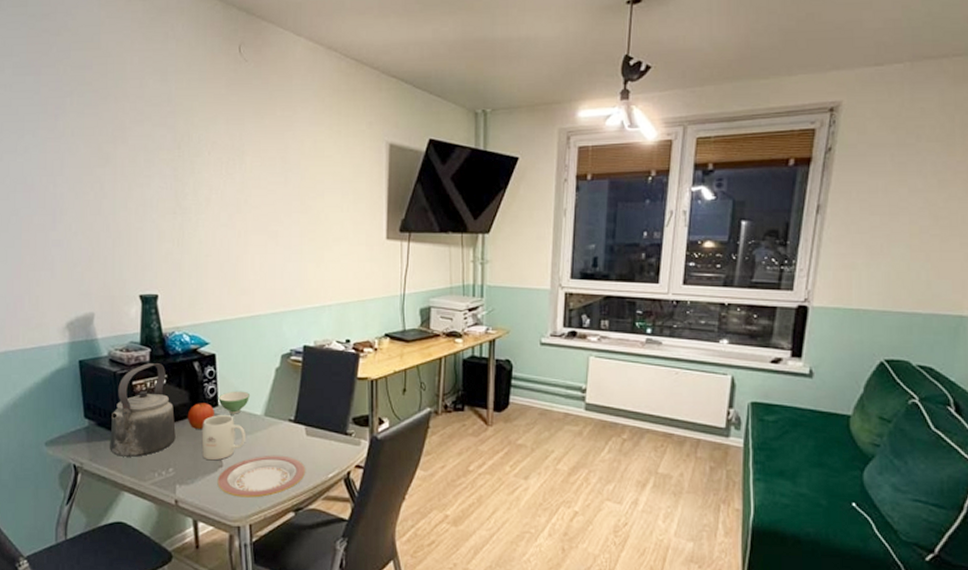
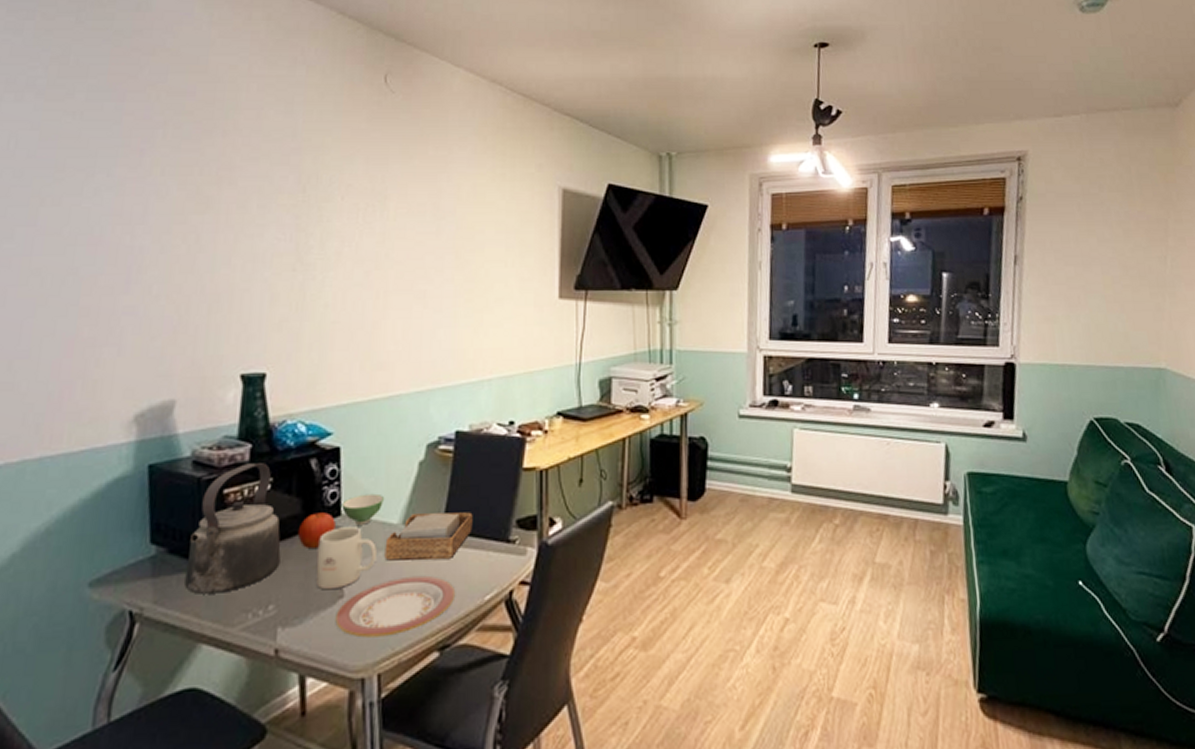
napkin holder: none [252,408,318,445] -> present [384,512,473,561]

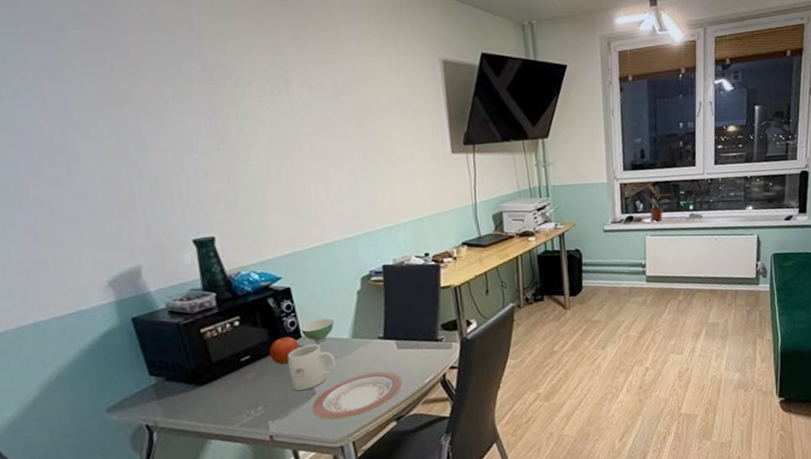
kettle: present [184,463,281,594] -> none [181,306,260,407]
napkin holder: present [384,512,473,561] -> none [340,323,408,365]
potted plant: none [791,358,831,411] -> present [642,183,672,222]

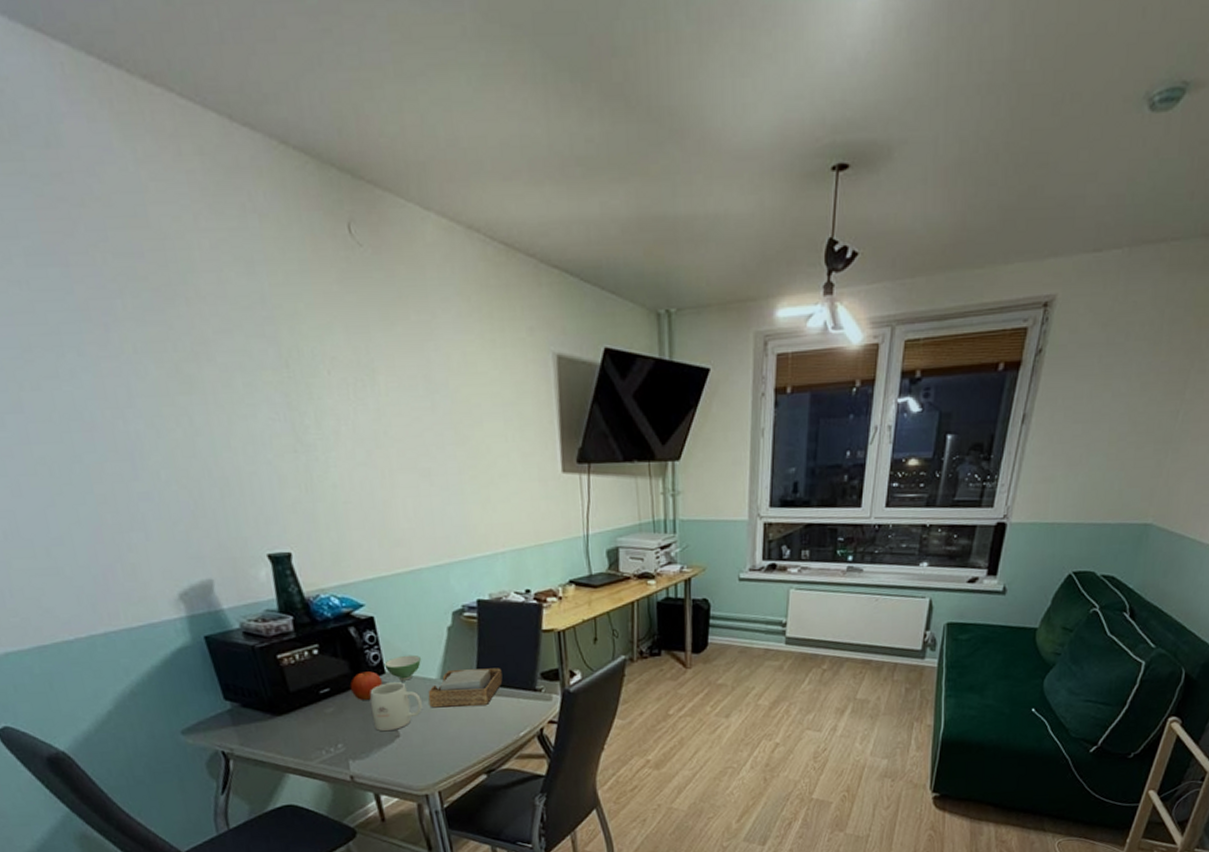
plate: present [312,371,403,420] -> none [395,718,495,766]
napkin holder: none [340,323,408,365] -> present [428,668,503,708]
potted plant: present [642,183,672,222] -> none [790,524,828,573]

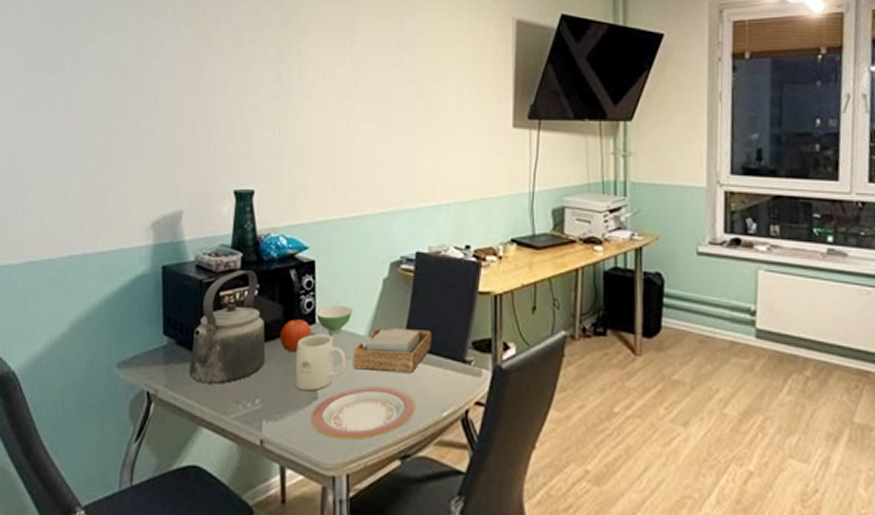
kettle: none [257,632,340,738] -> present [189,270,266,384]
plate: none [395,718,495,766] -> present [310,385,416,440]

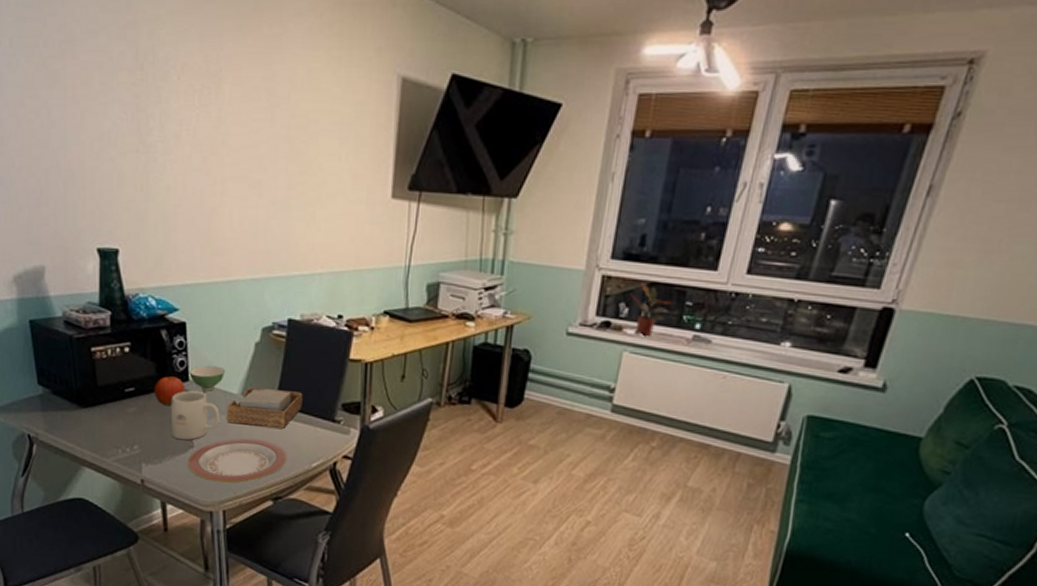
kettle: present [189,270,266,384] -> none [67,328,141,431]
potted plant: none [755,196,801,252] -> present [630,281,674,336]

